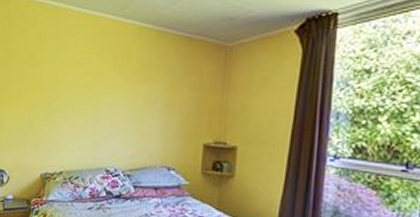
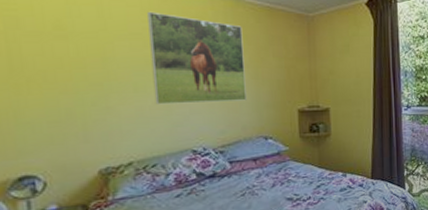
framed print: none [85,43,162,129] -> present [147,11,247,105]

